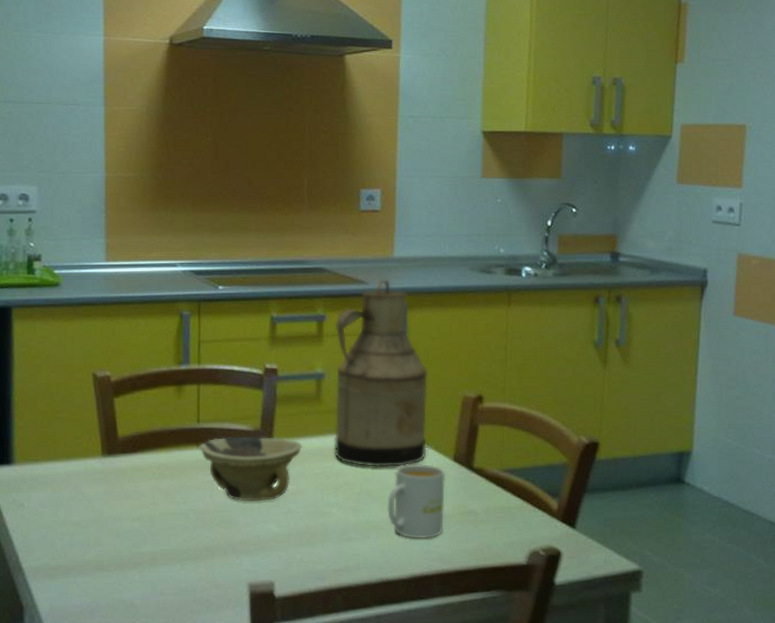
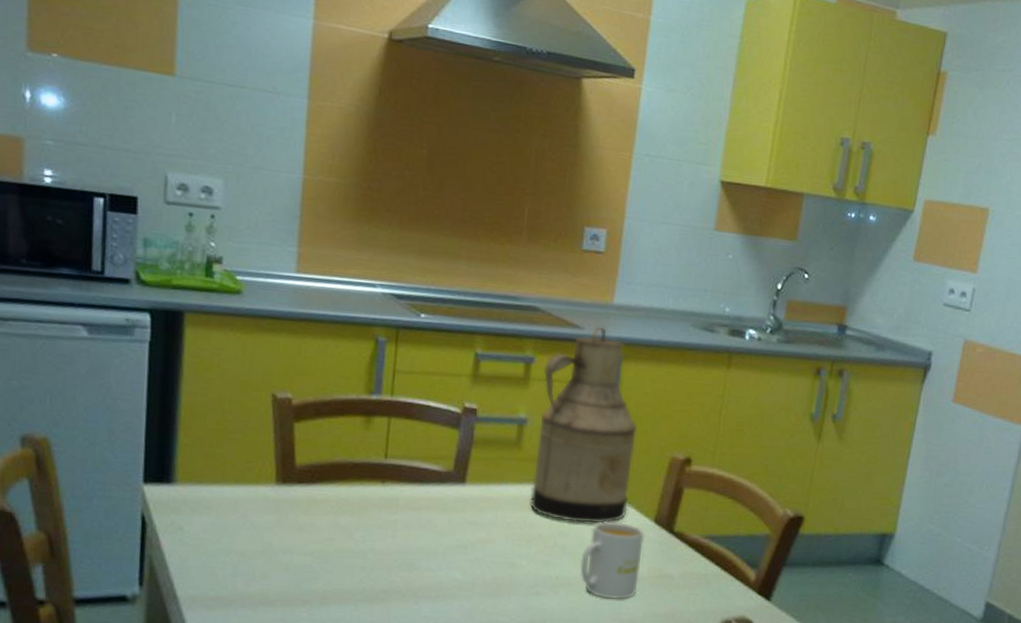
bowl: present [199,436,303,502] -> none [384,476,497,547]

